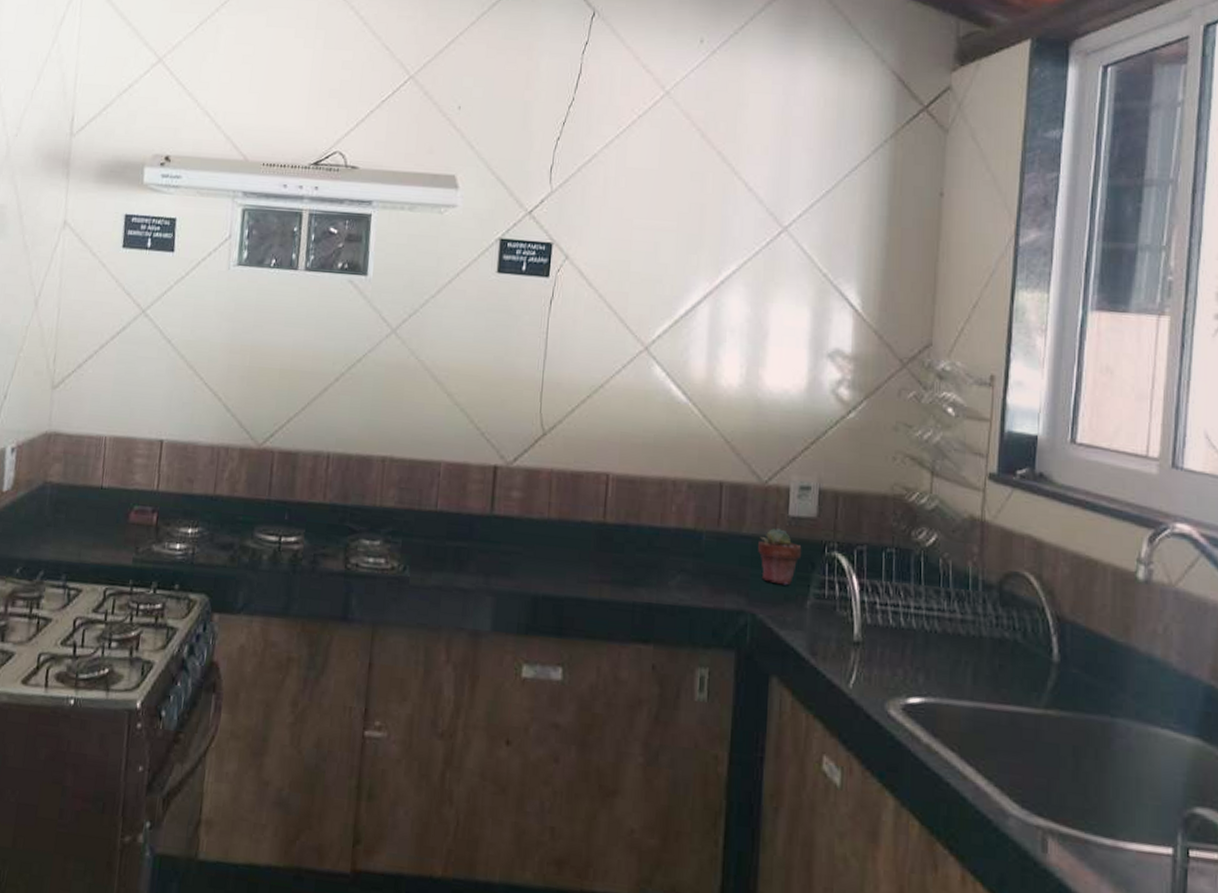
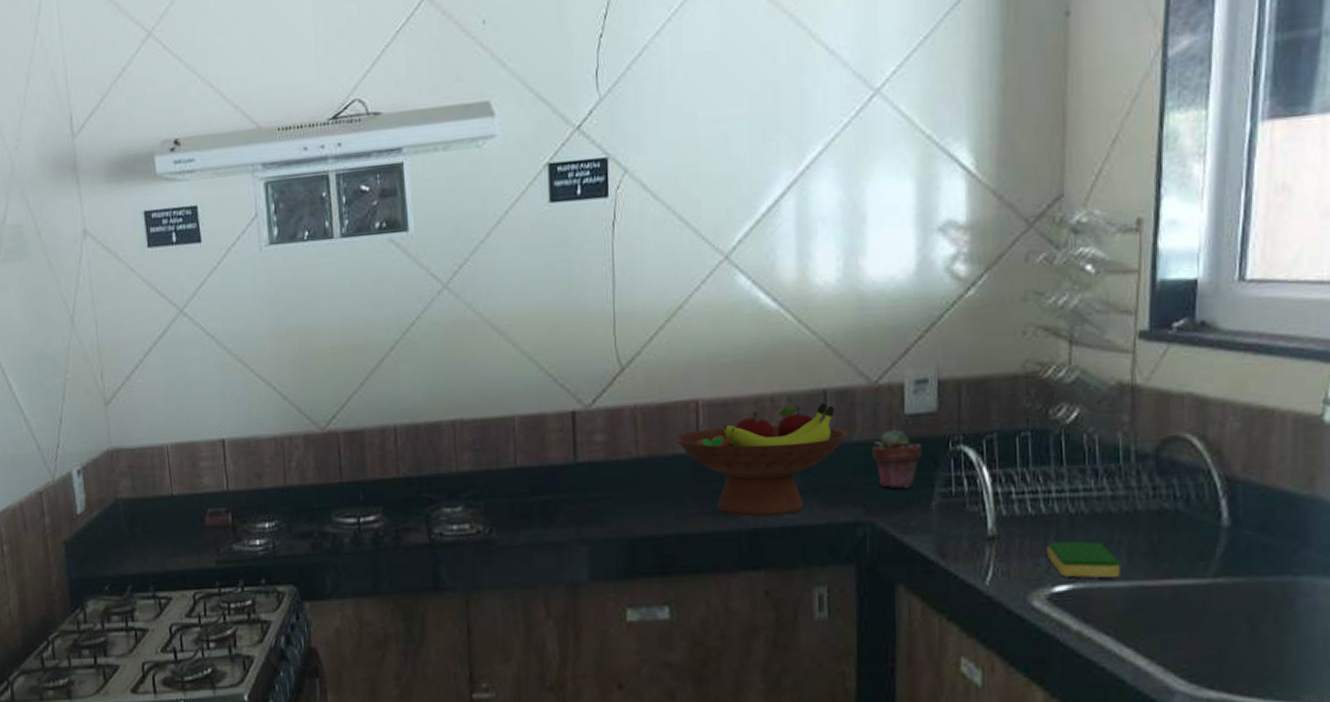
fruit bowl: none [585,491,739,594] -> present [675,402,849,517]
dish sponge: none [904,654,966,698] -> present [1047,541,1120,578]

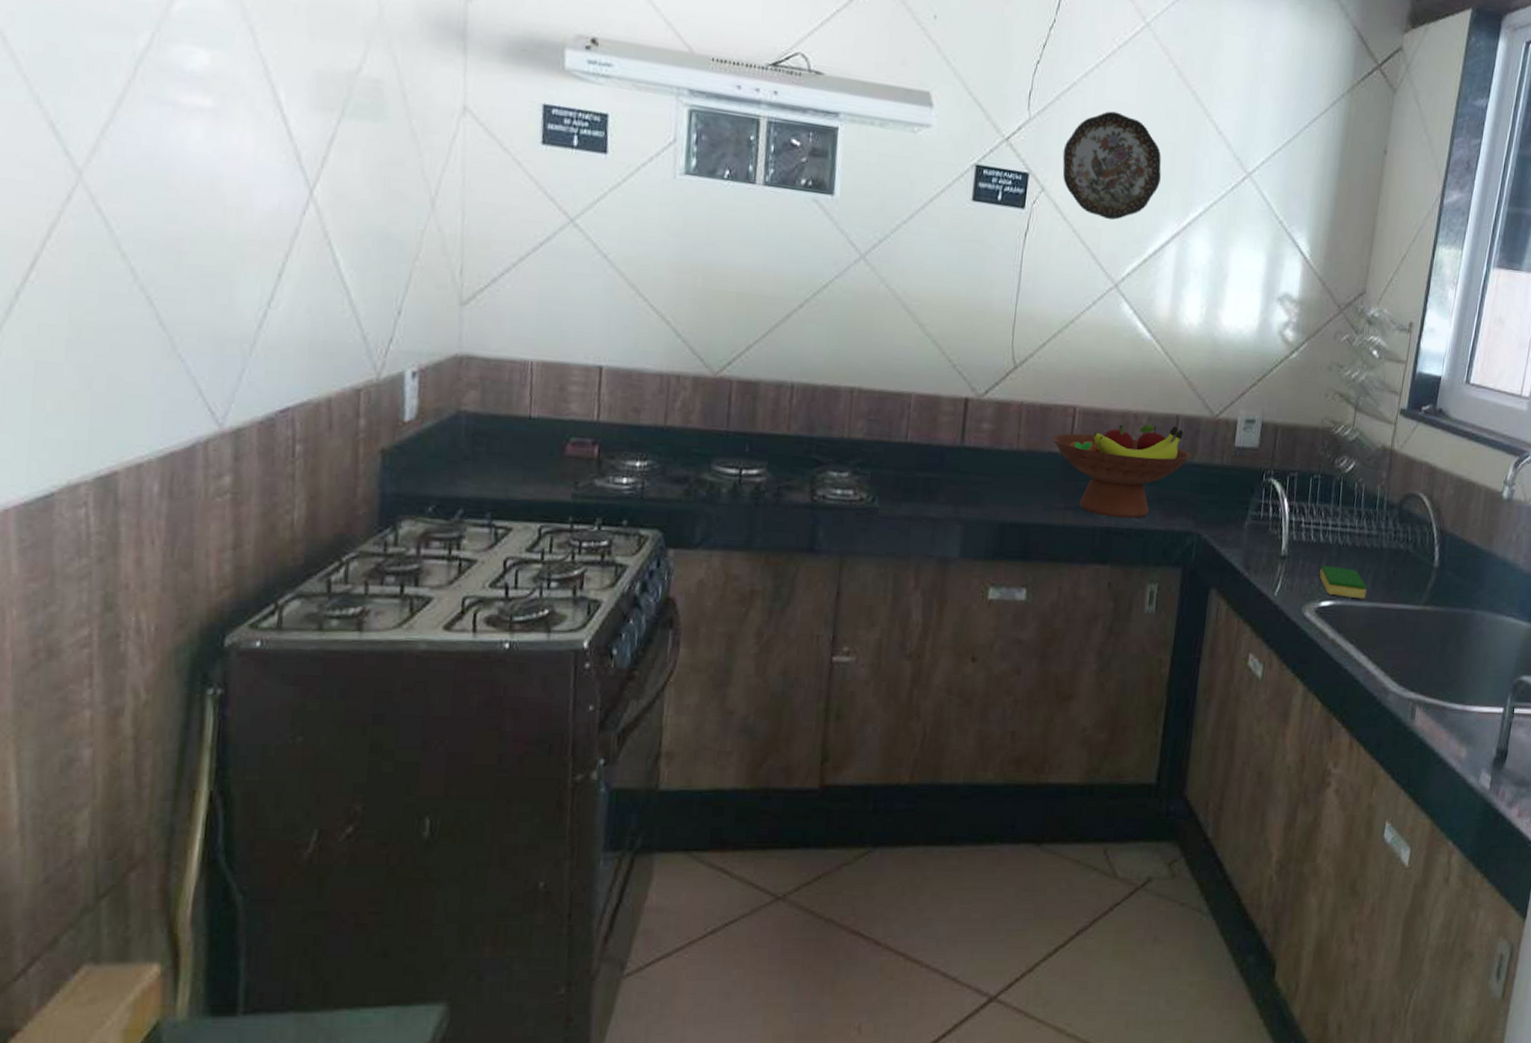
decorative plate: none [643,63,764,186] -> present [1062,111,1161,220]
potted succulent: present [872,430,923,489] -> none [1206,457,1244,509]

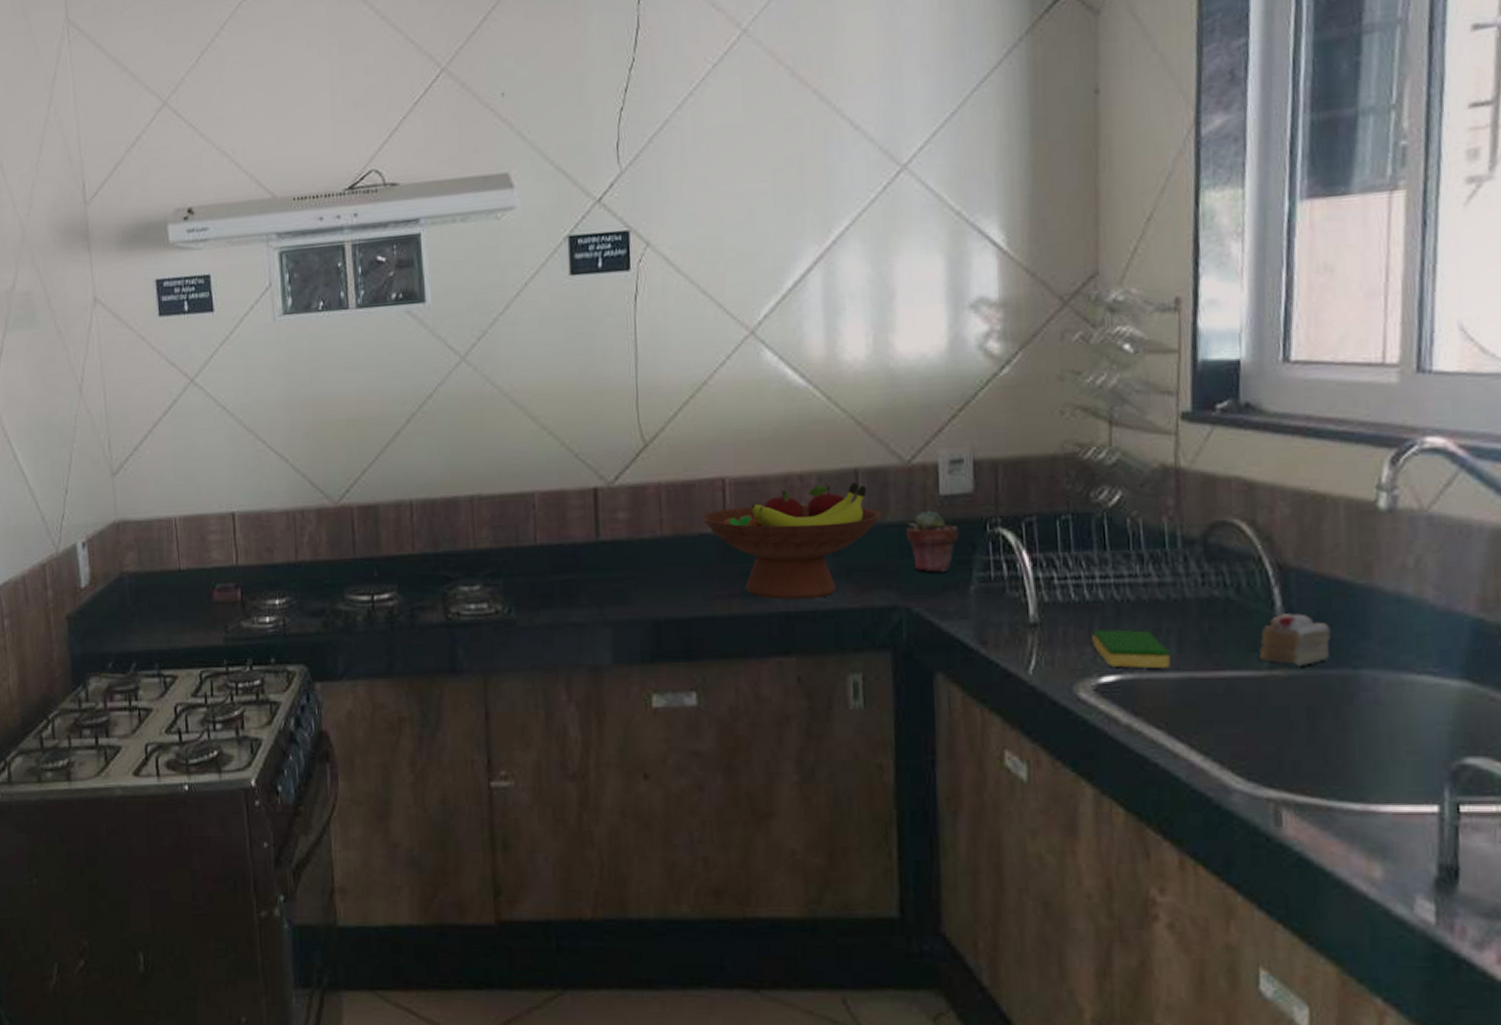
decorative plate: present [1062,111,1161,220] -> none [665,137,789,261]
potted succulent: none [1206,457,1244,509] -> present [906,511,959,573]
cake slice: none [1420,566,1464,605] -> present [1260,613,1332,667]

